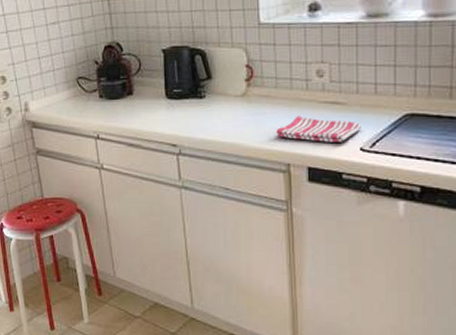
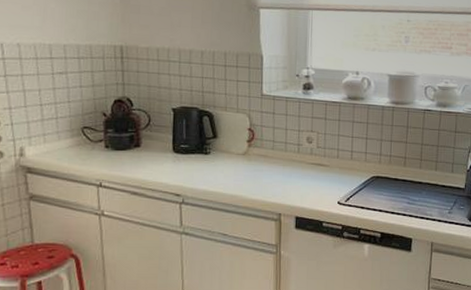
dish towel: present [276,116,361,142] -> none [271,173,339,197]

